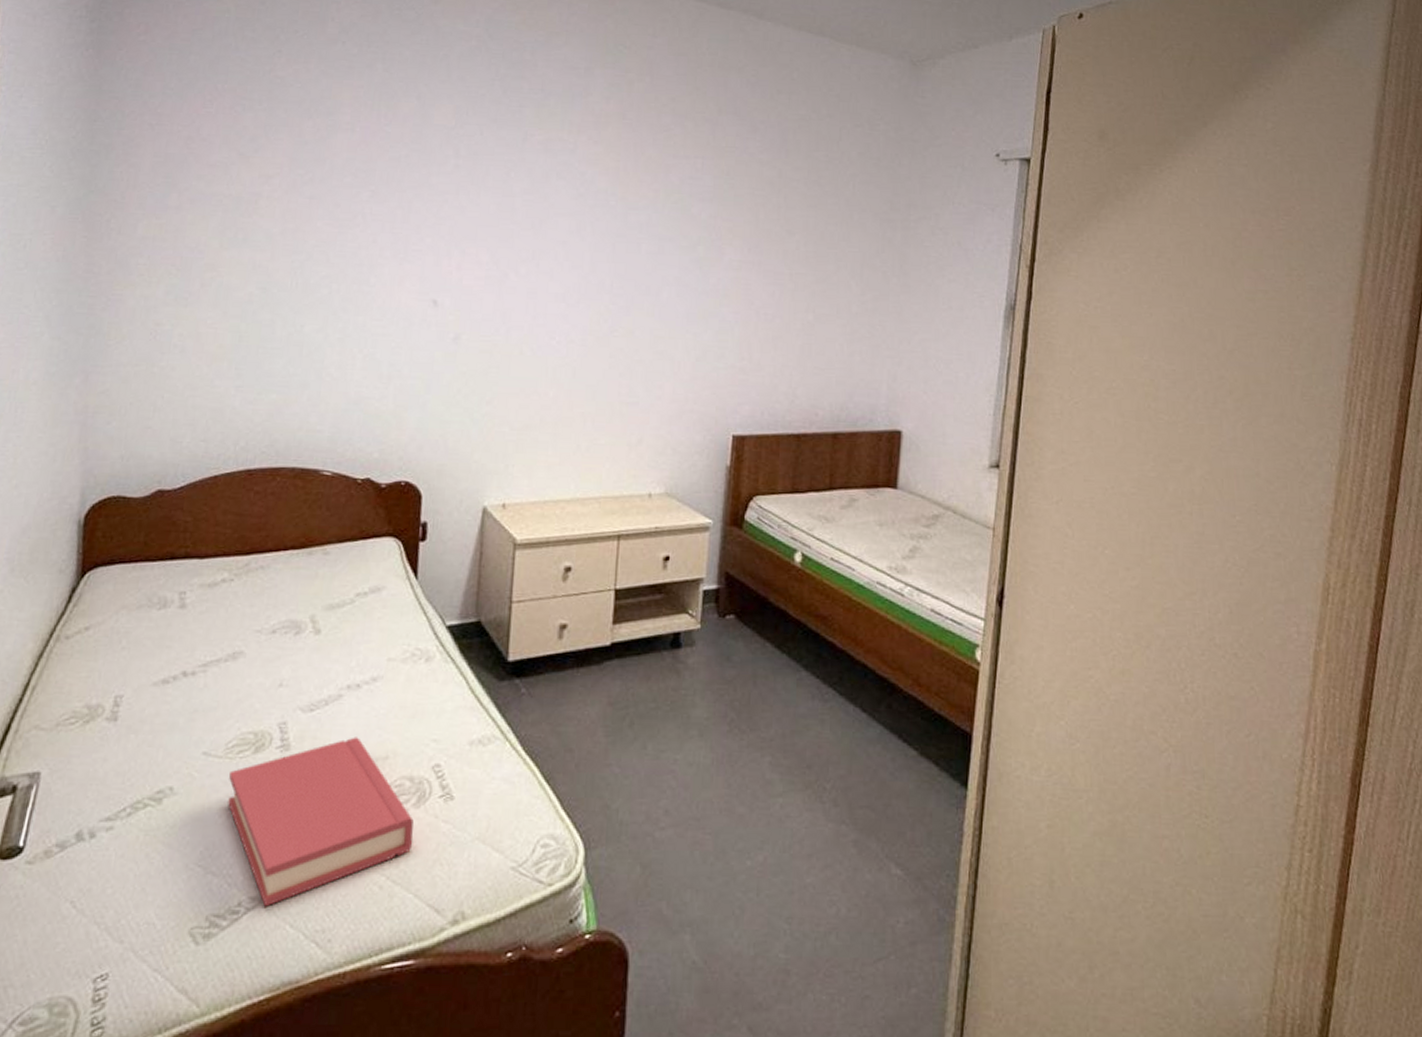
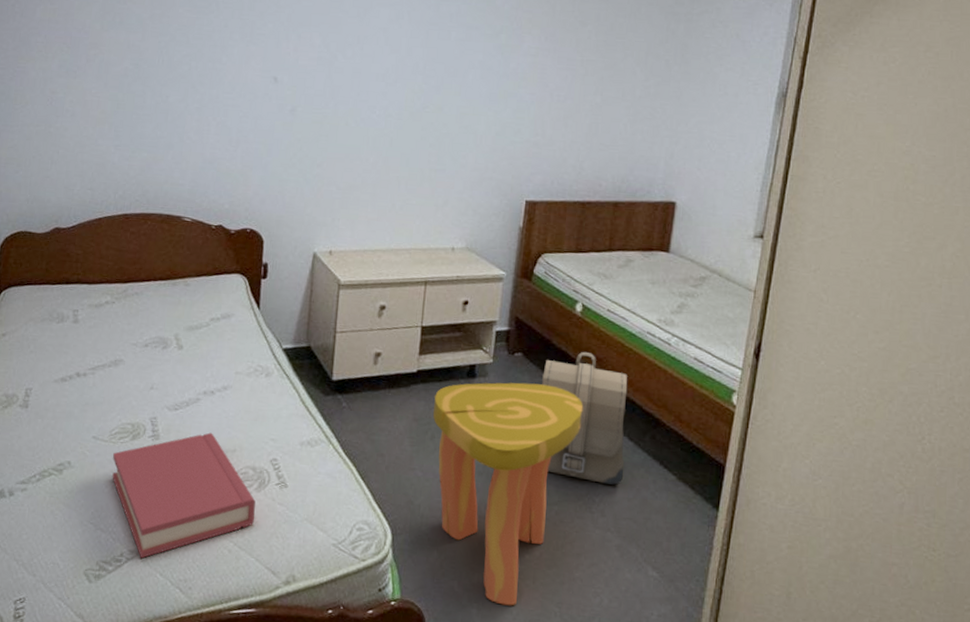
stool: none [631,650,808,927] -> present [433,382,583,606]
backpack: none [757,609,858,767] -> present [541,351,628,485]

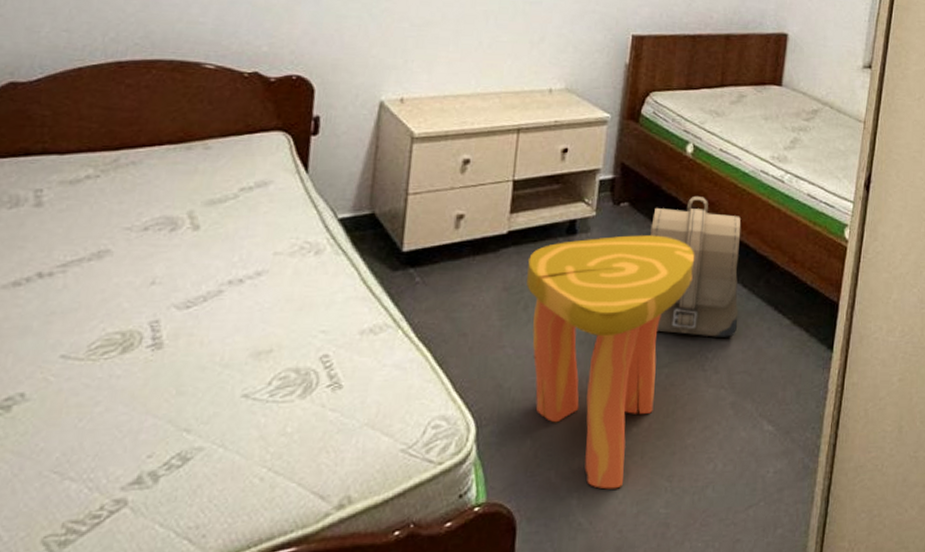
hardback book: present [112,432,256,559] -> none [89,332,299,508]

